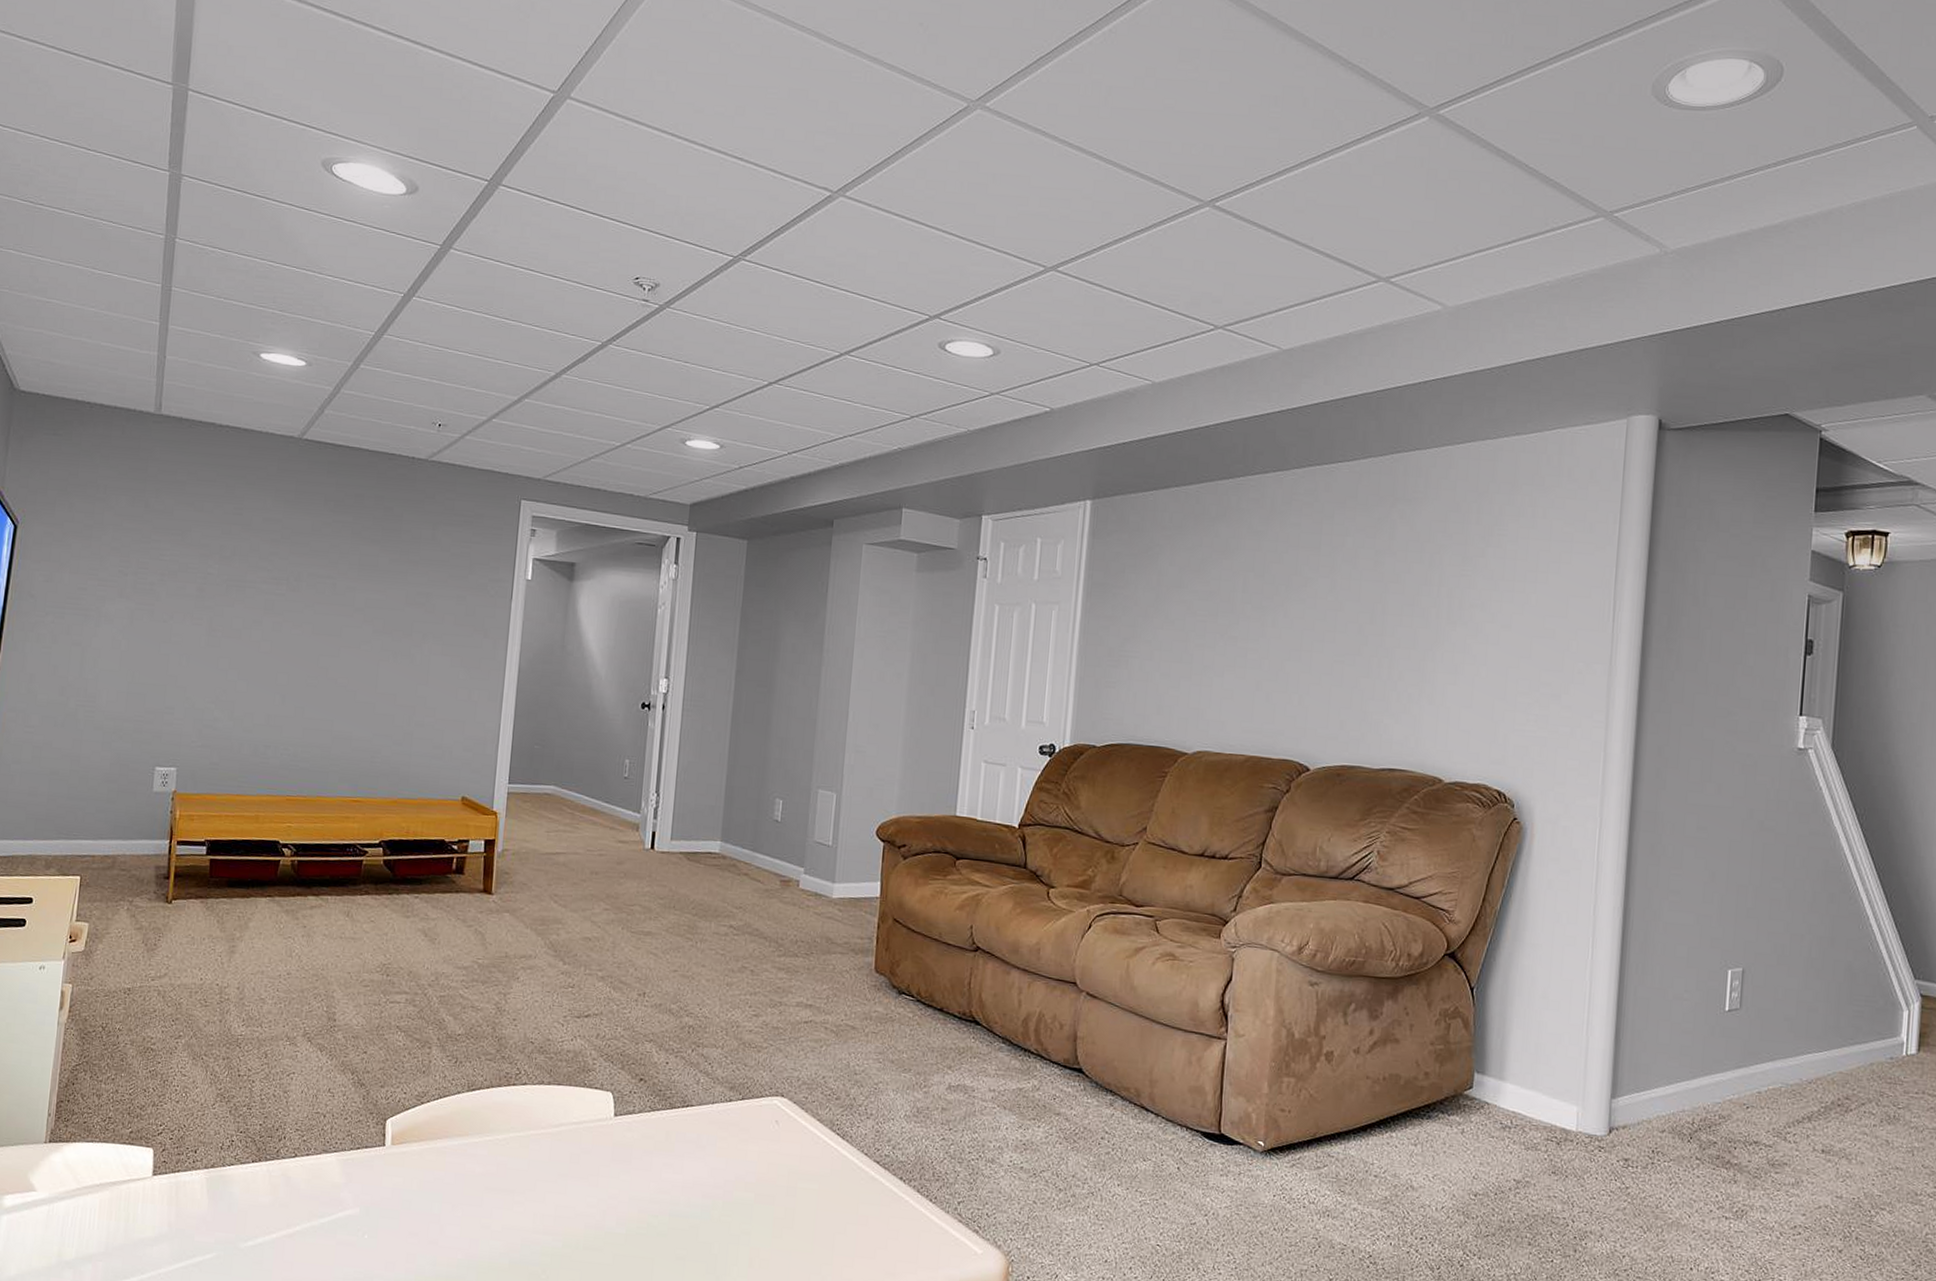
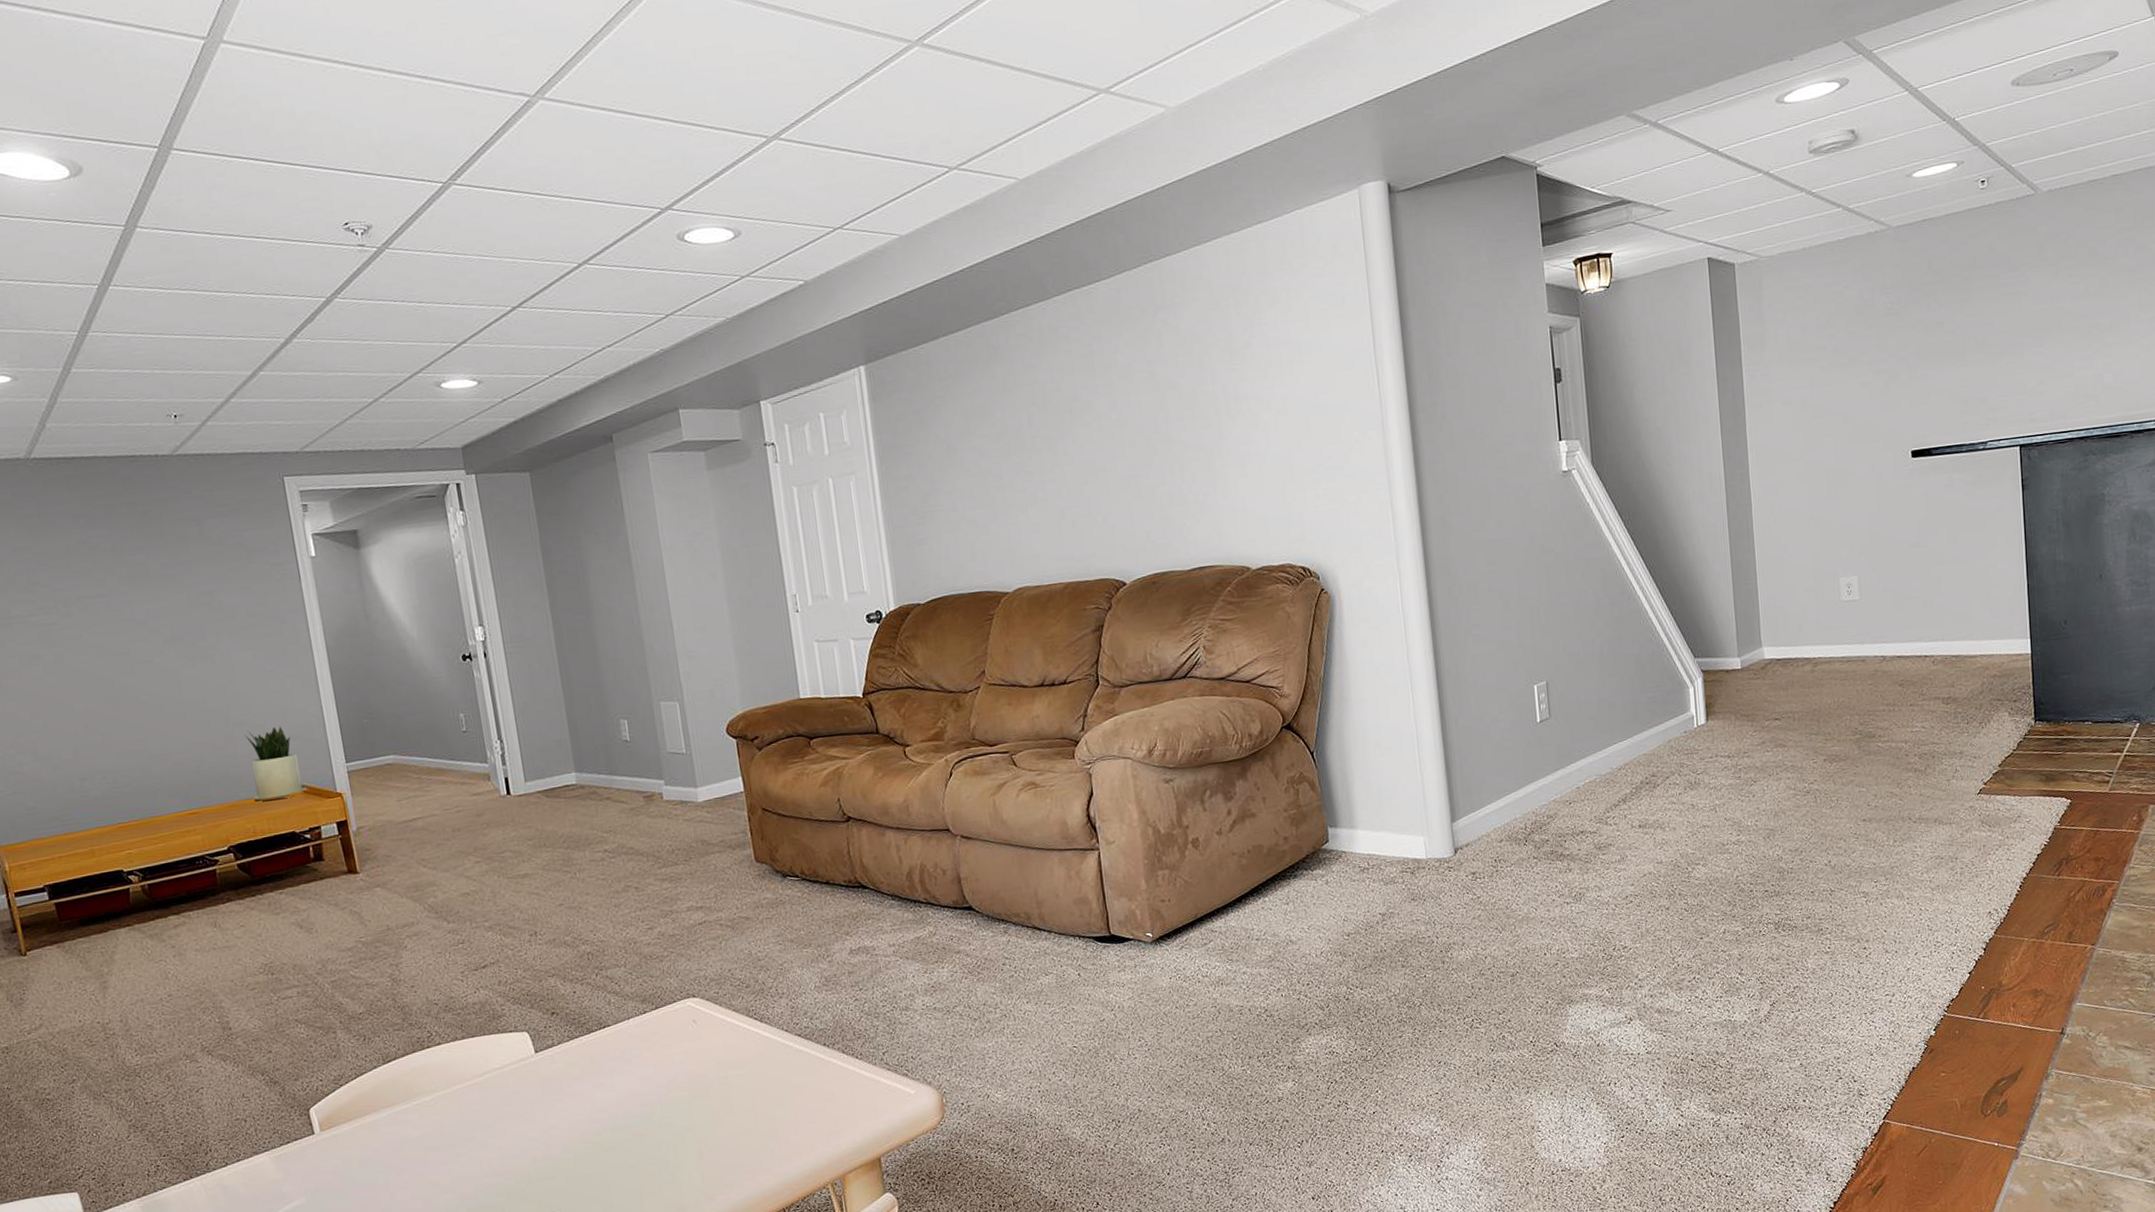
planter: none [414,733,467,806] -> present [245,725,308,802]

